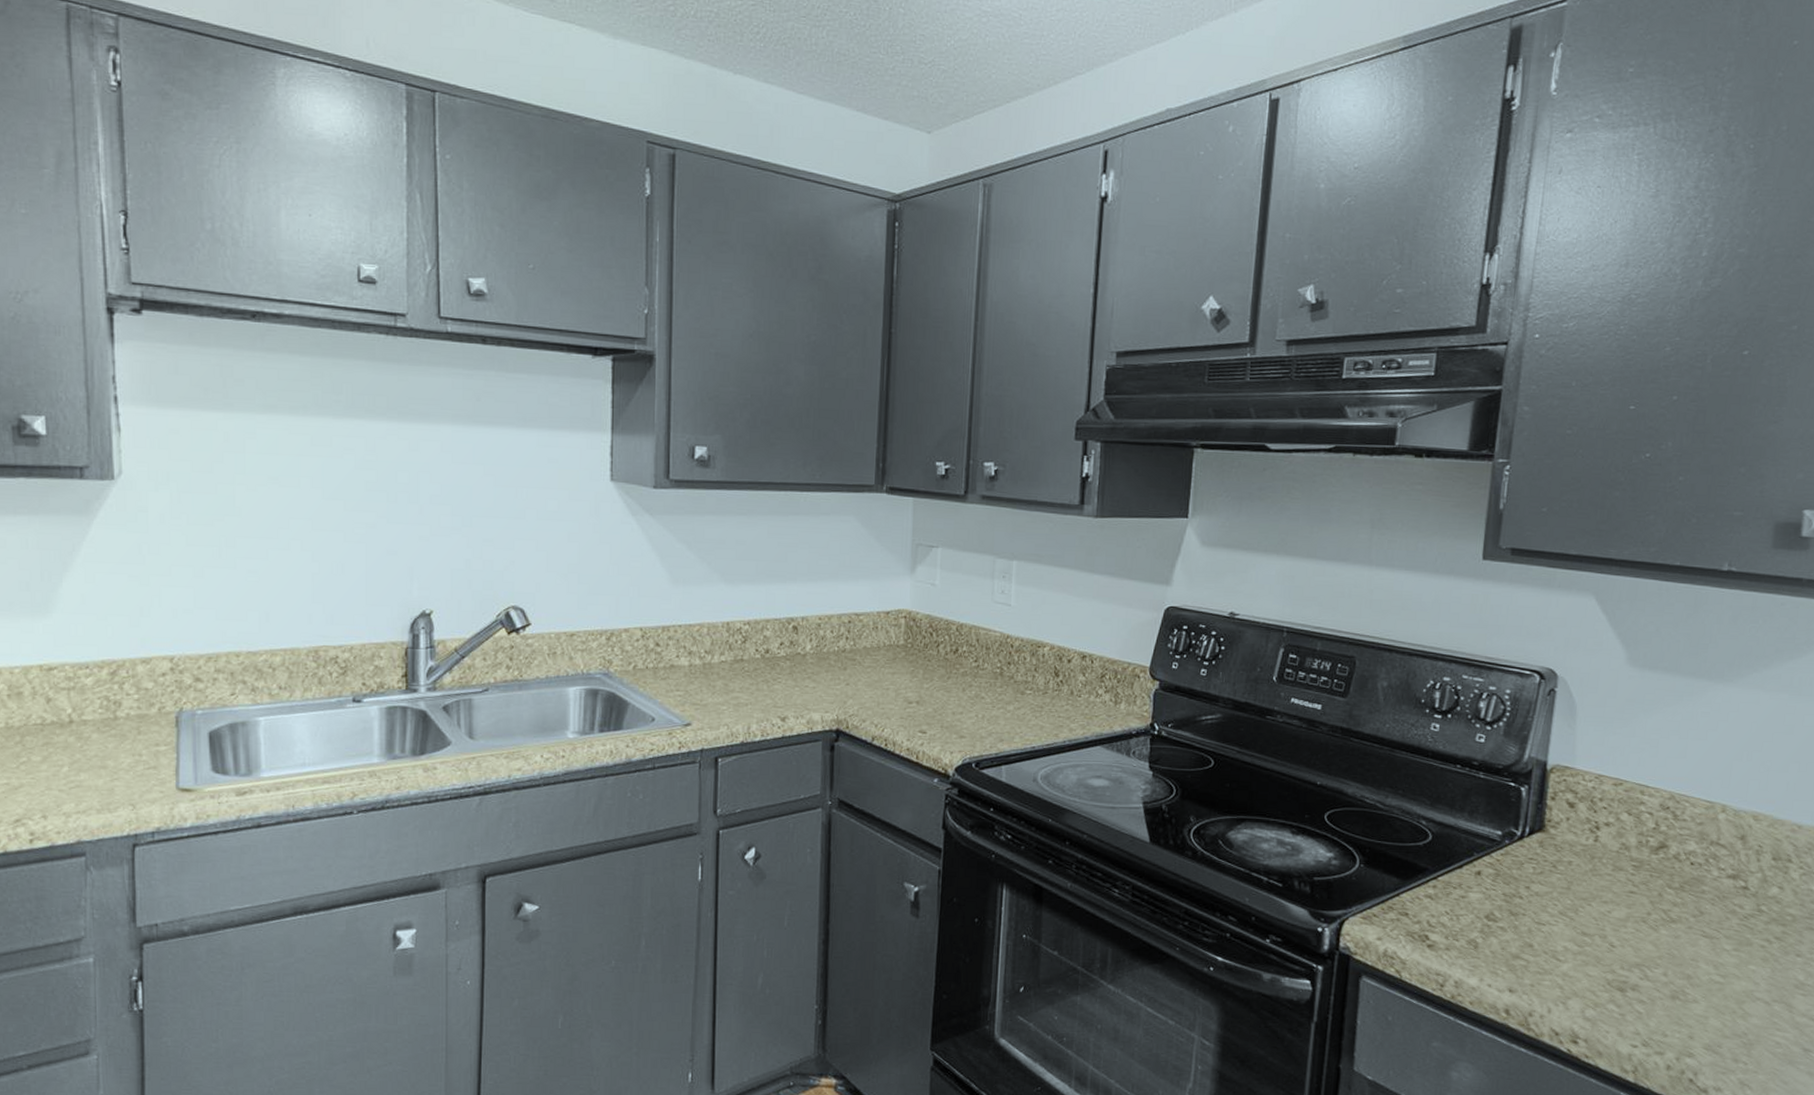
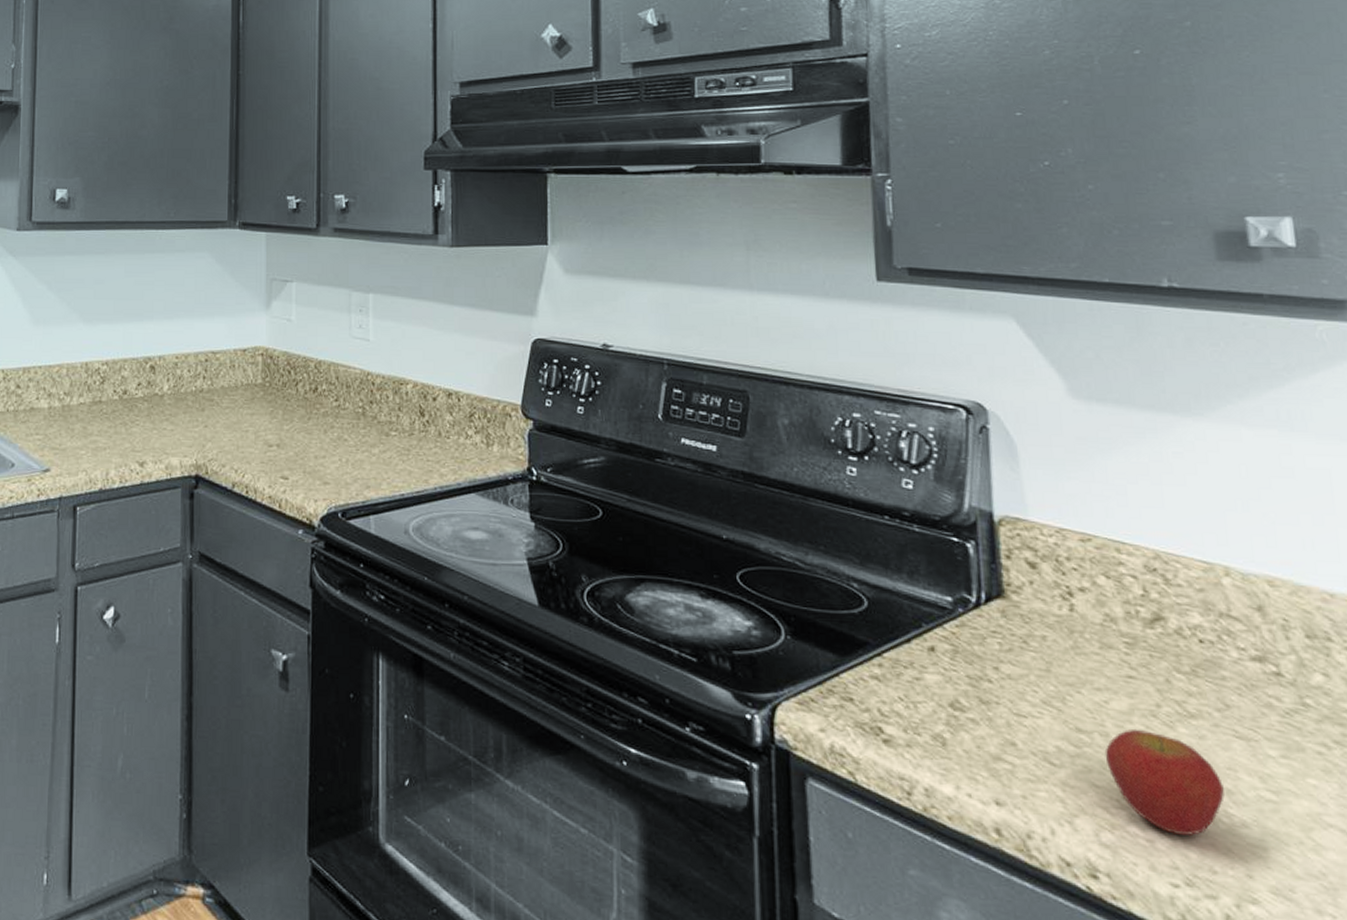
apple: none [1600,932,1686,1011] -> present [1104,728,1225,837]

